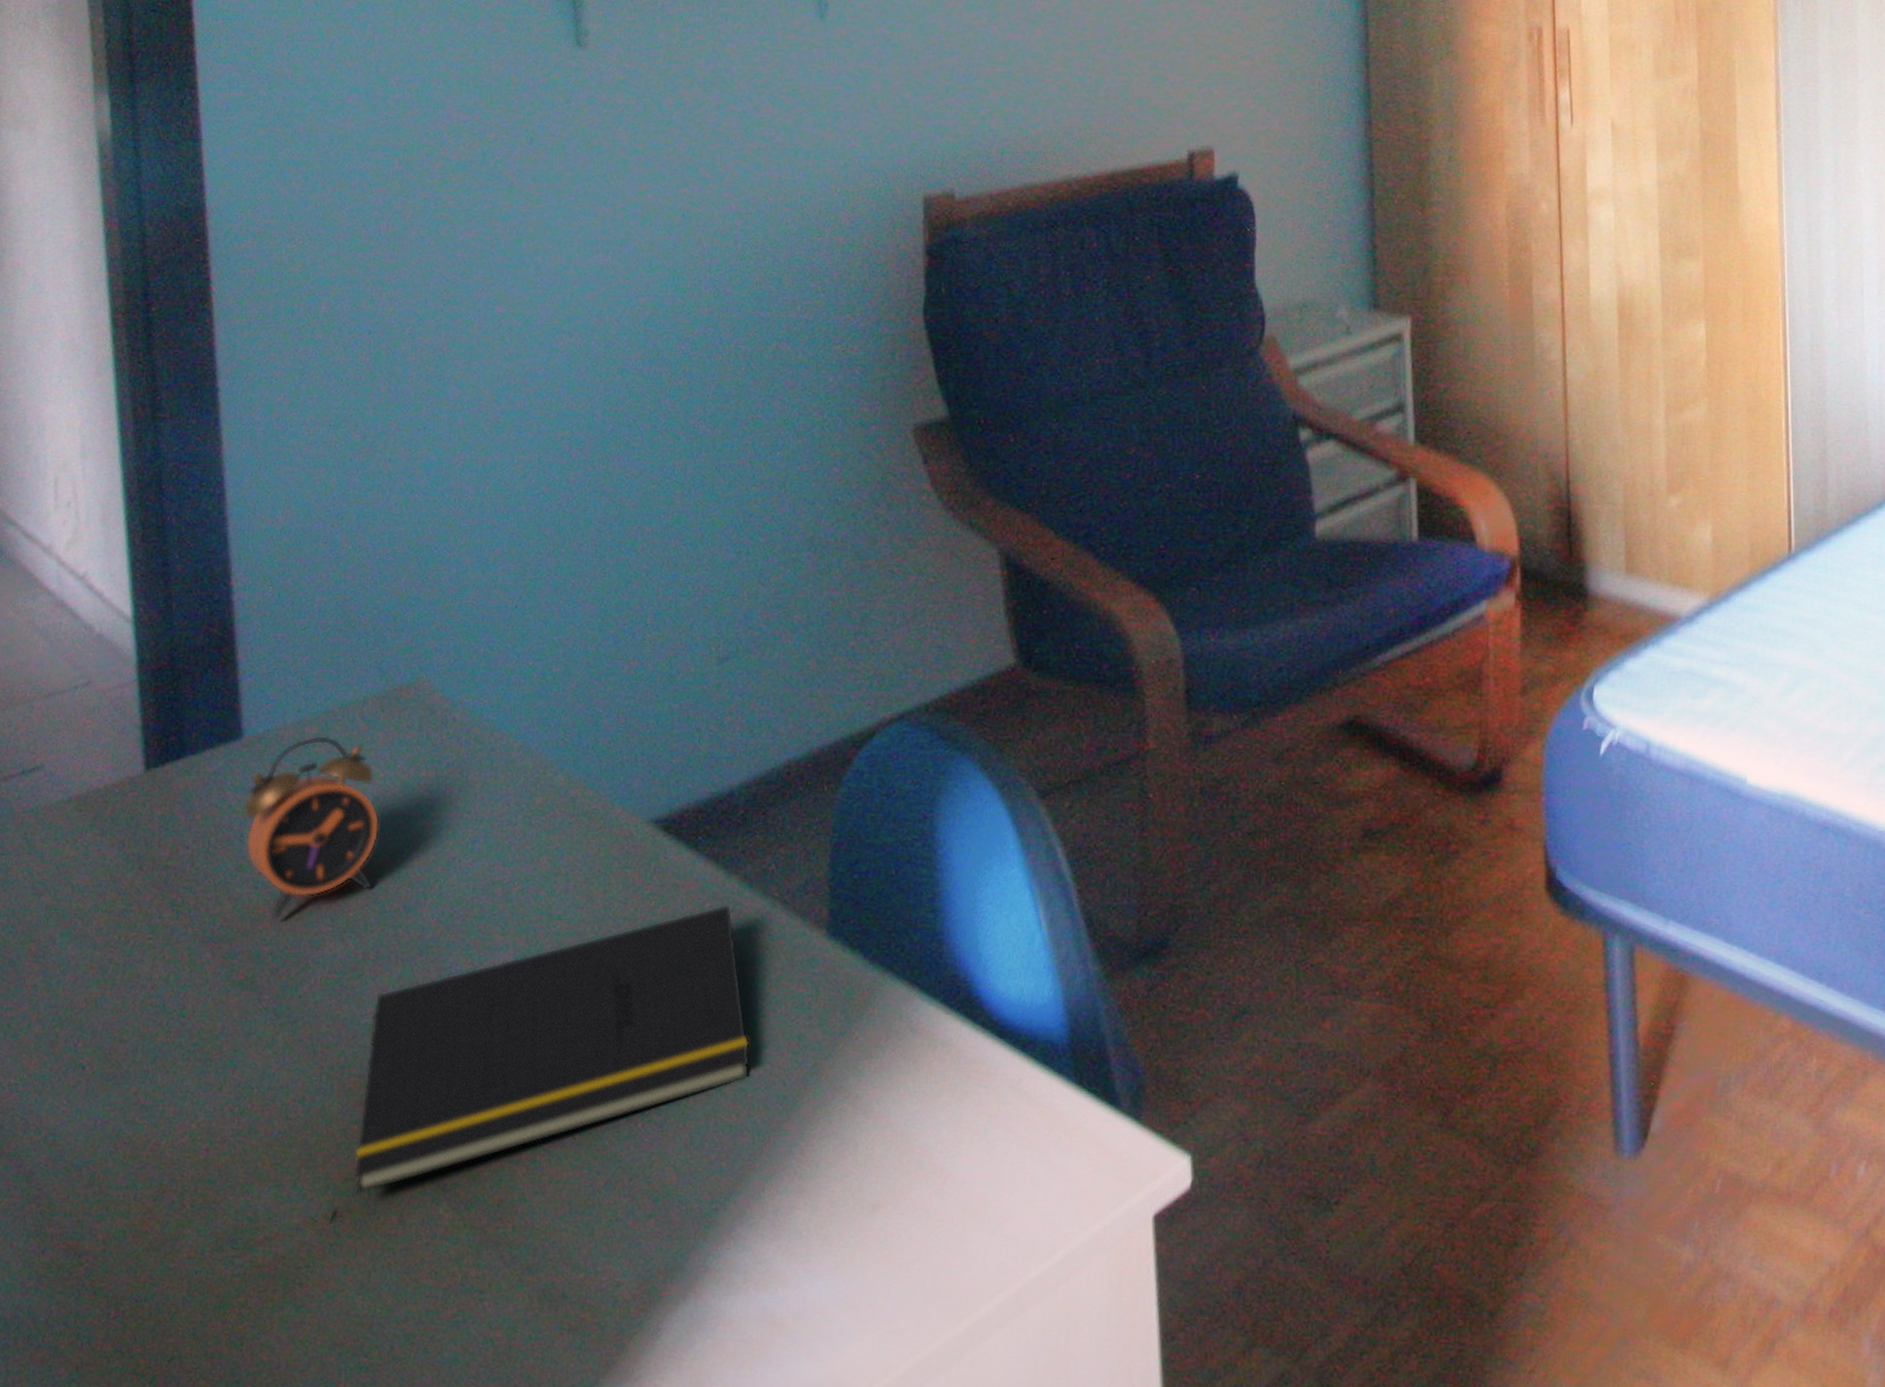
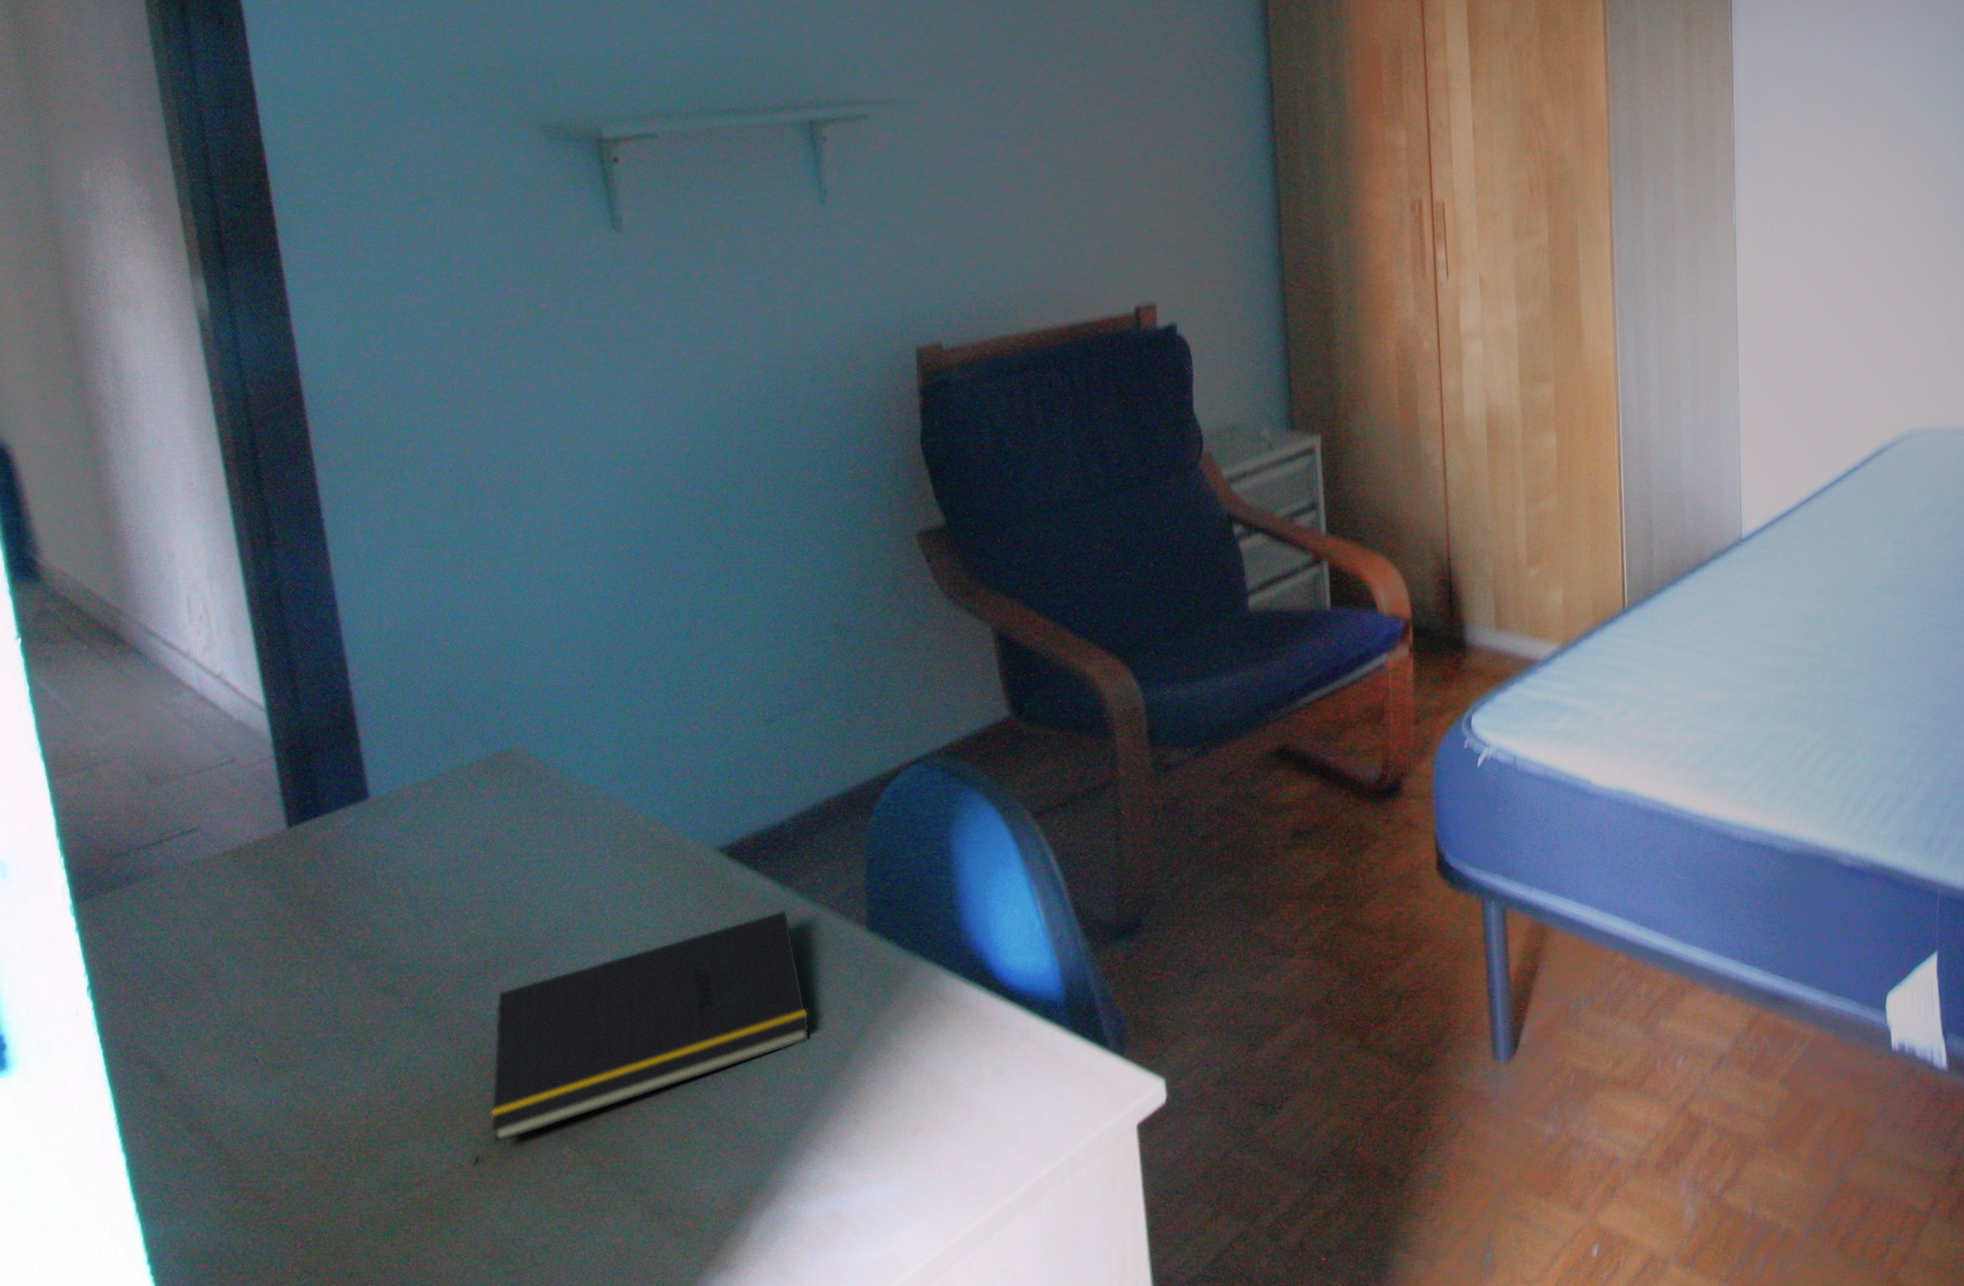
alarm clock: present [243,735,380,921] -> none [374,793,491,940]

